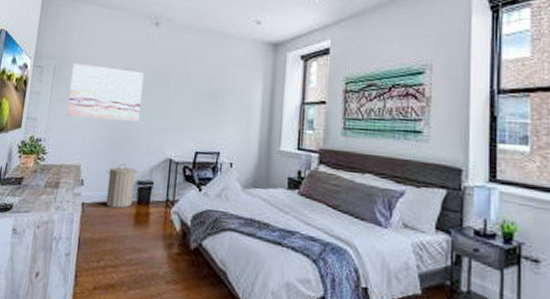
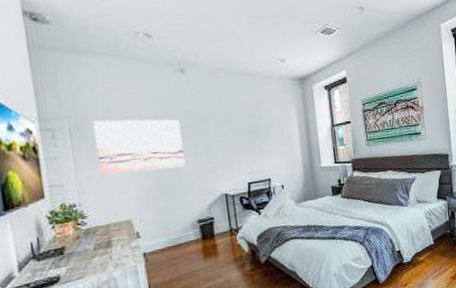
laundry hamper: present [106,163,138,209] -> none [162,207,197,250]

